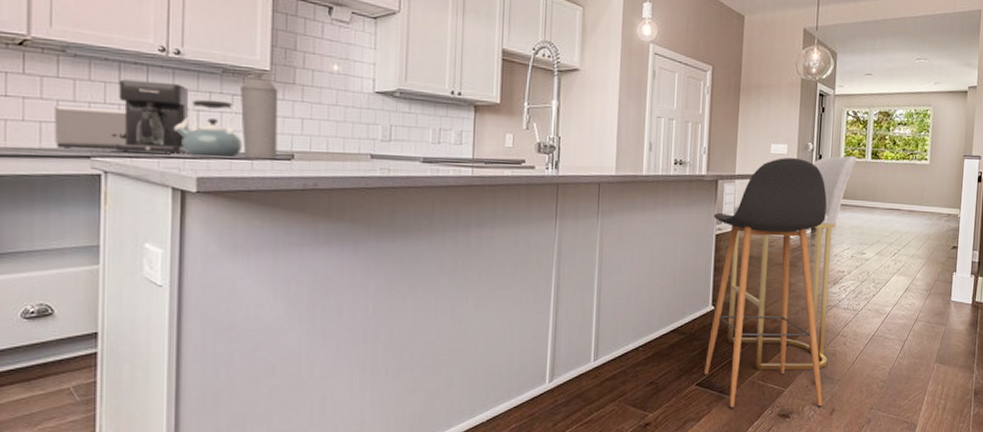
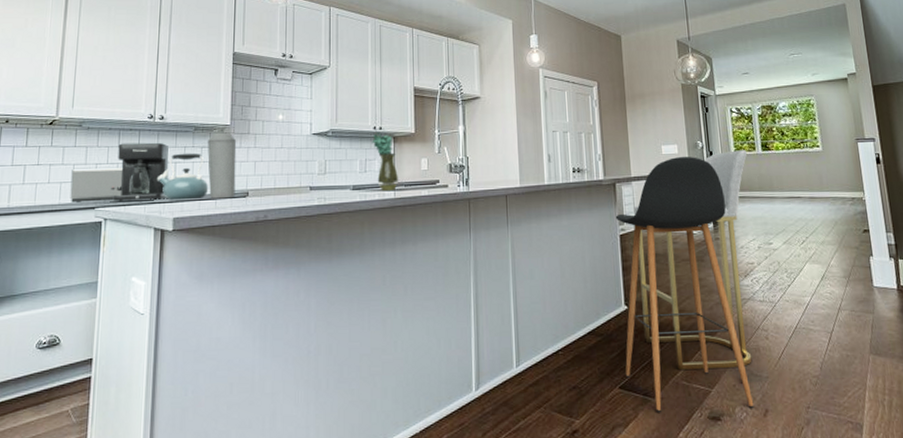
vase: none [448,97,479,168] -> present [372,131,399,192]

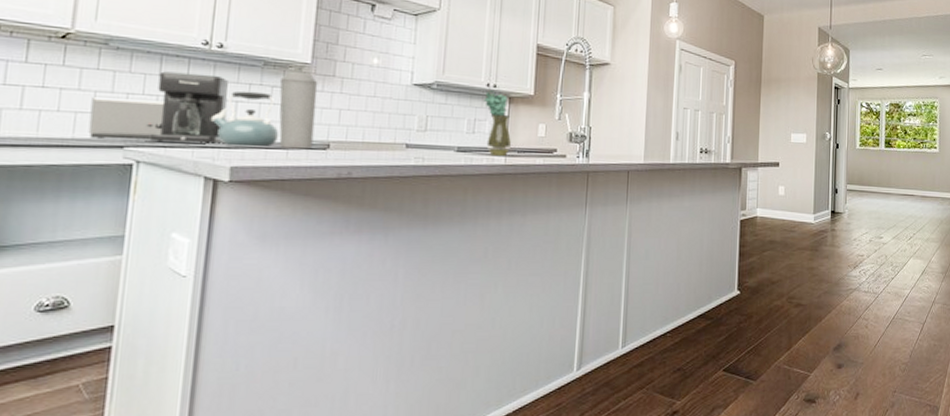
bar stool: present [615,157,754,412] -> none [730,146,847,394]
bar stool: present [634,150,752,370] -> none [753,144,871,354]

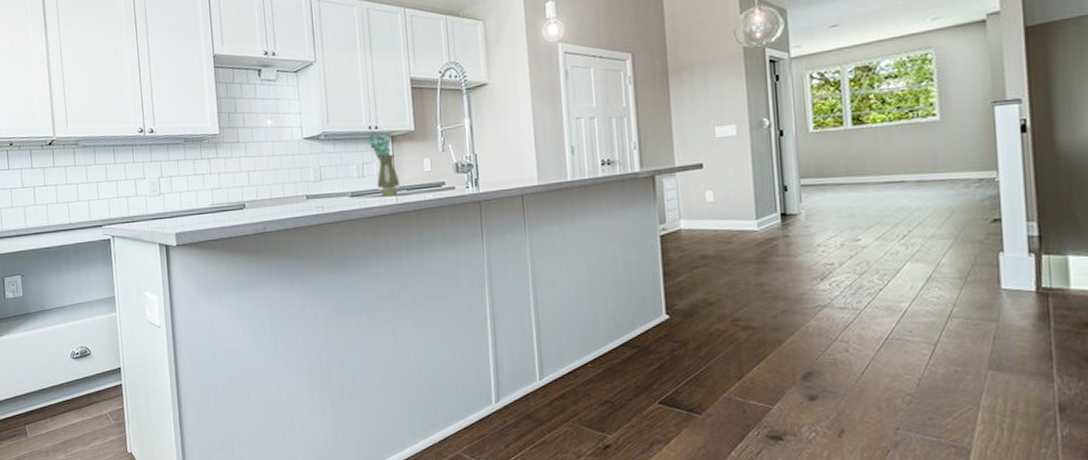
toaster: present [88,96,164,141] -> none [76,184,125,222]
coffee maker: present [149,71,229,144] -> none [115,157,166,219]
kettle: present [212,91,280,148] -> none [156,165,206,216]
canister: present [279,65,318,150] -> none [198,137,232,213]

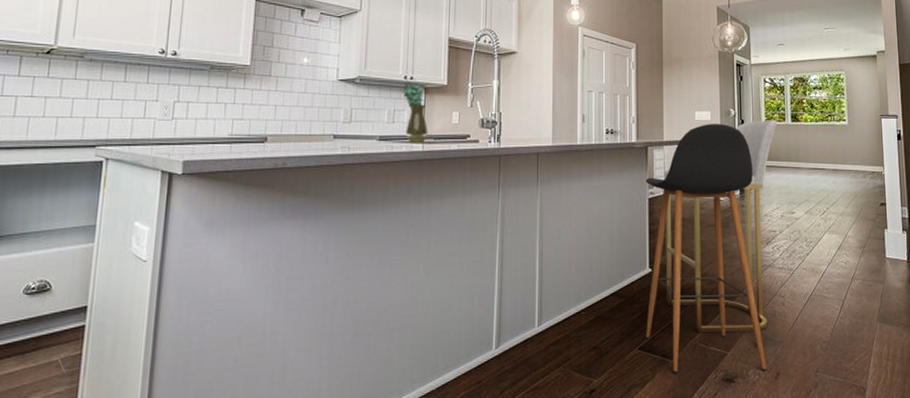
bar stool: none [654,138,826,429] -> present [645,124,767,373]
bar stool: none [678,126,832,385] -> present [664,120,777,332]

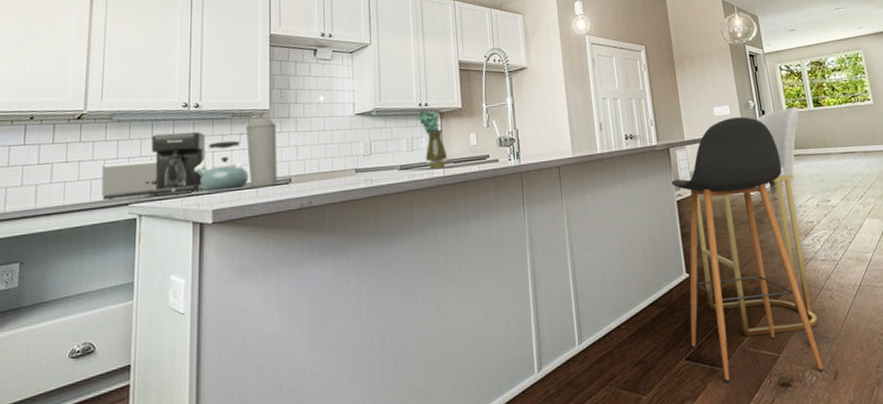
toaster: none [67,102,128,141] -> present [101,160,158,201]
coffee maker: none [116,78,182,141] -> present [147,131,206,197]
kettle: none [167,92,224,143] -> present [195,140,249,192]
canister: none [223,67,257,143] -> present [245,112,277,188]

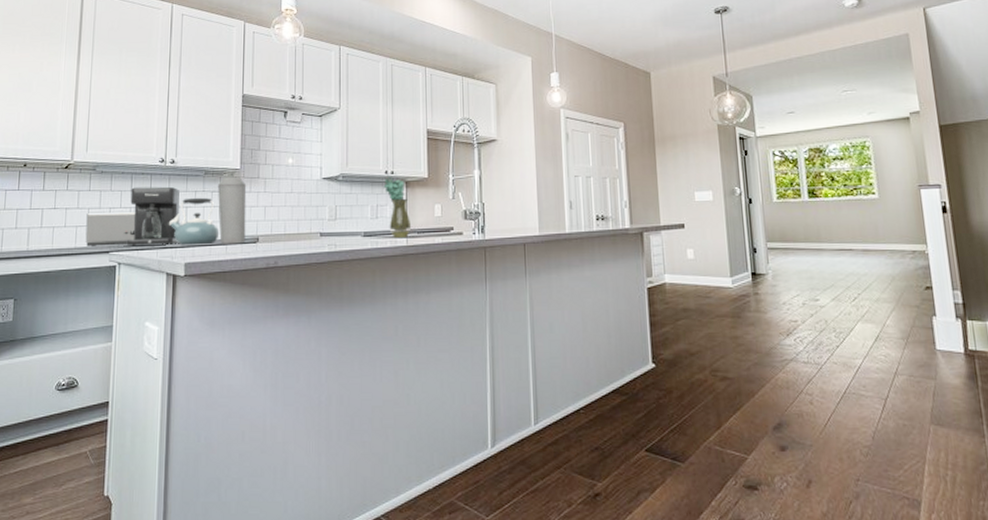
bar stool: present [671,117,824,382] -> none [642,204,796,478]
bar stool: present [689,107,819,336] -> none [663,197,794,434]

